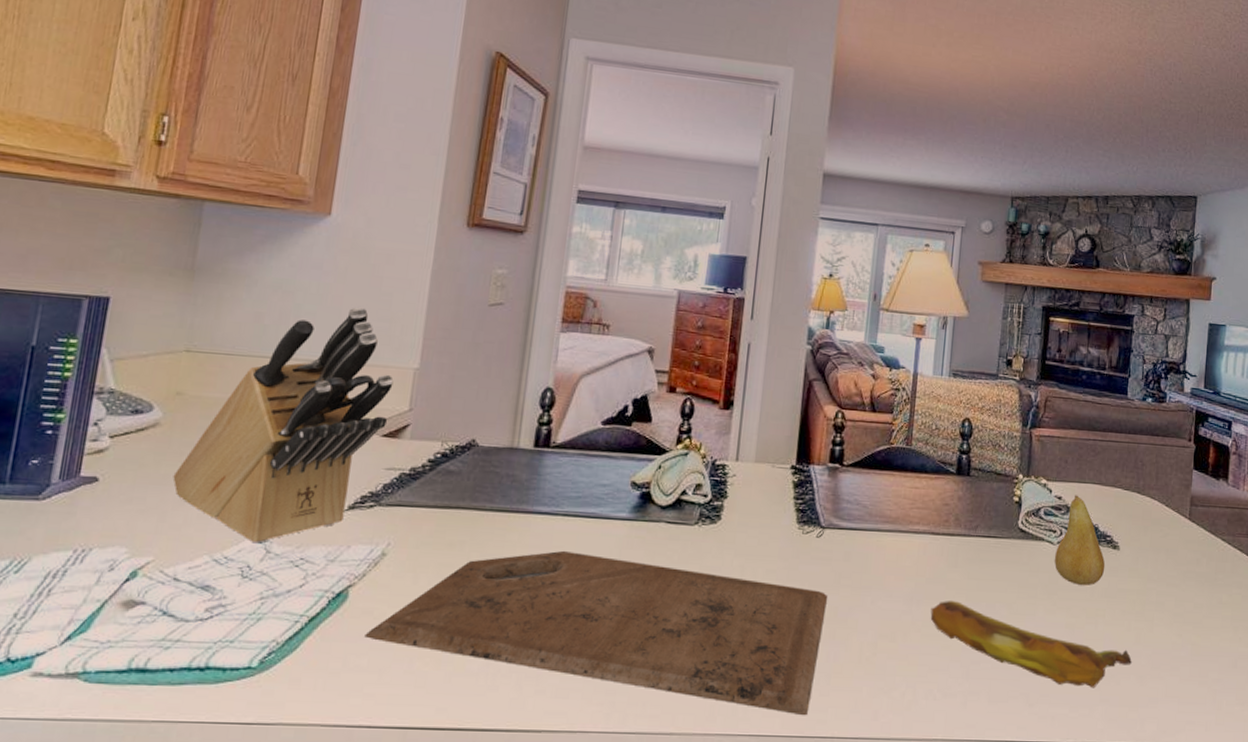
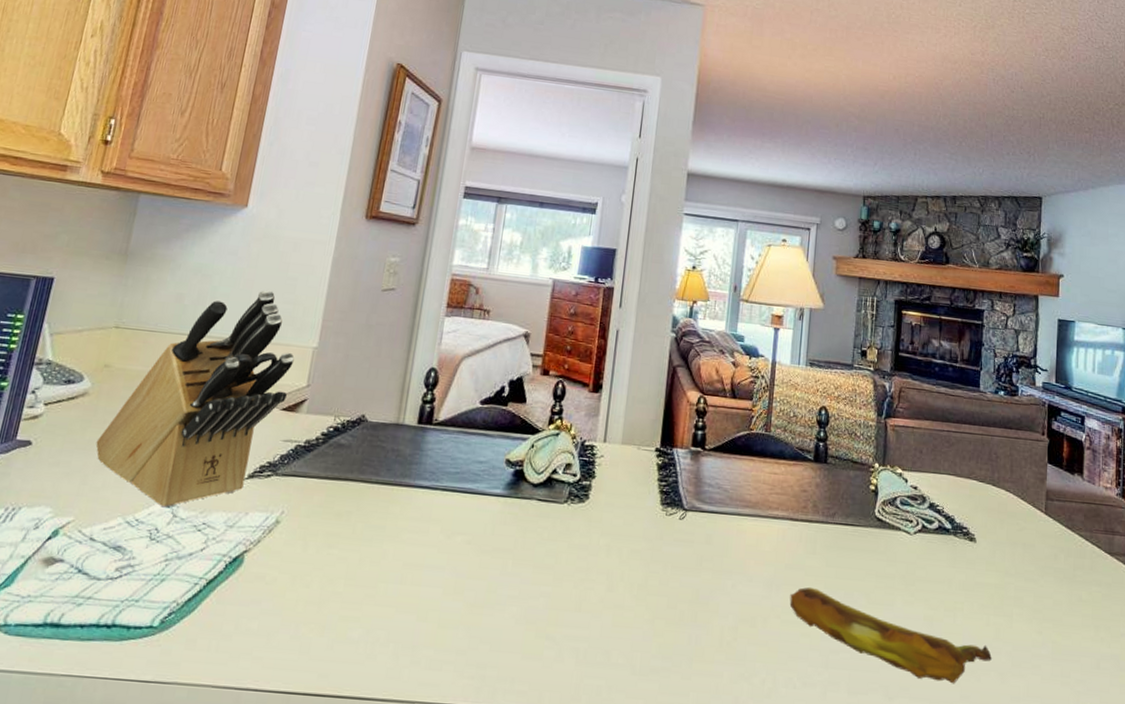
cutting board: present [364,550,828,716] -> none [256,524,691,699]
fruit: present [1054,495,1106,585] -> none [911,485,963,577]

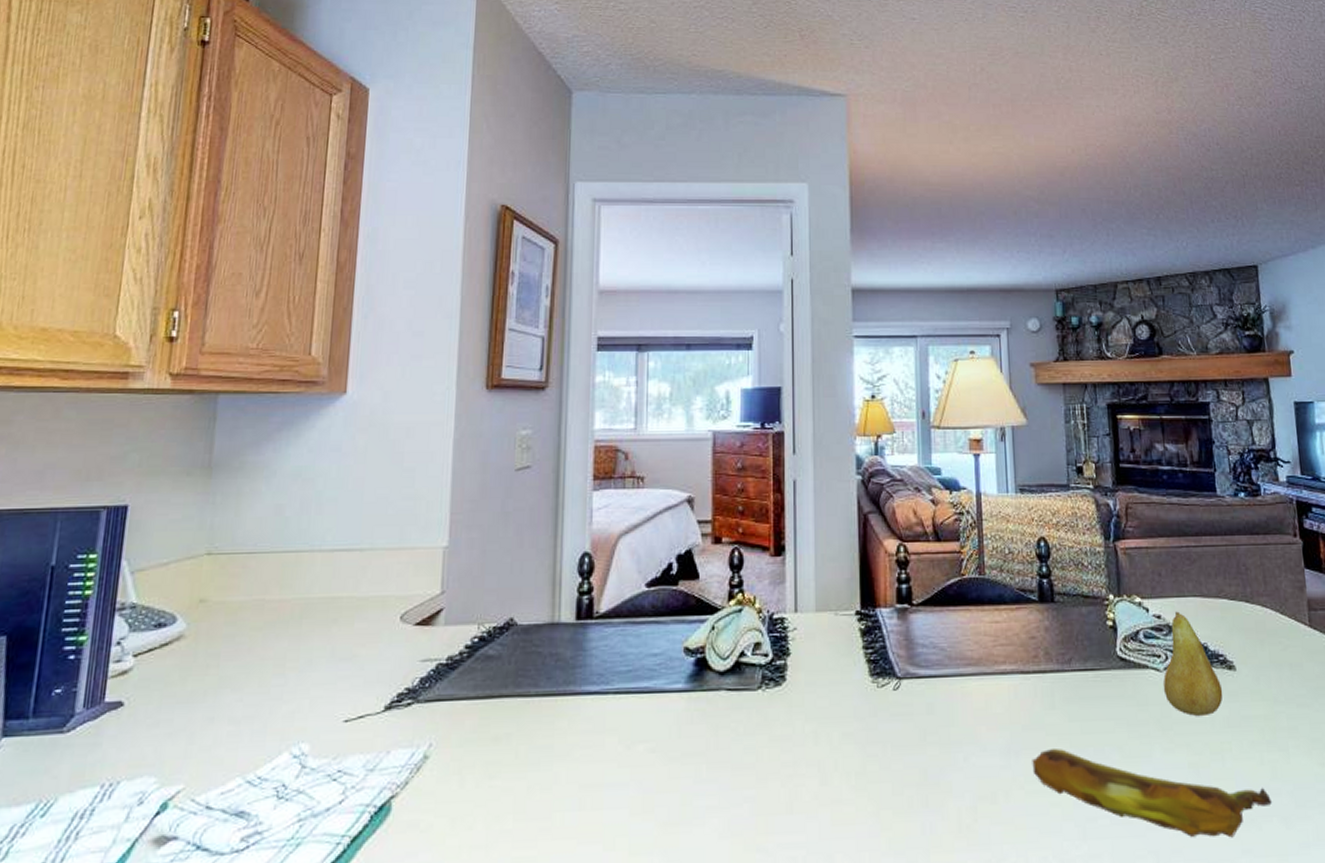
knife block: present [95,290,295,507] -> none [200,487,423,757]
fruit: none [911,485,963,577] -> present [1163,611,1223,716]

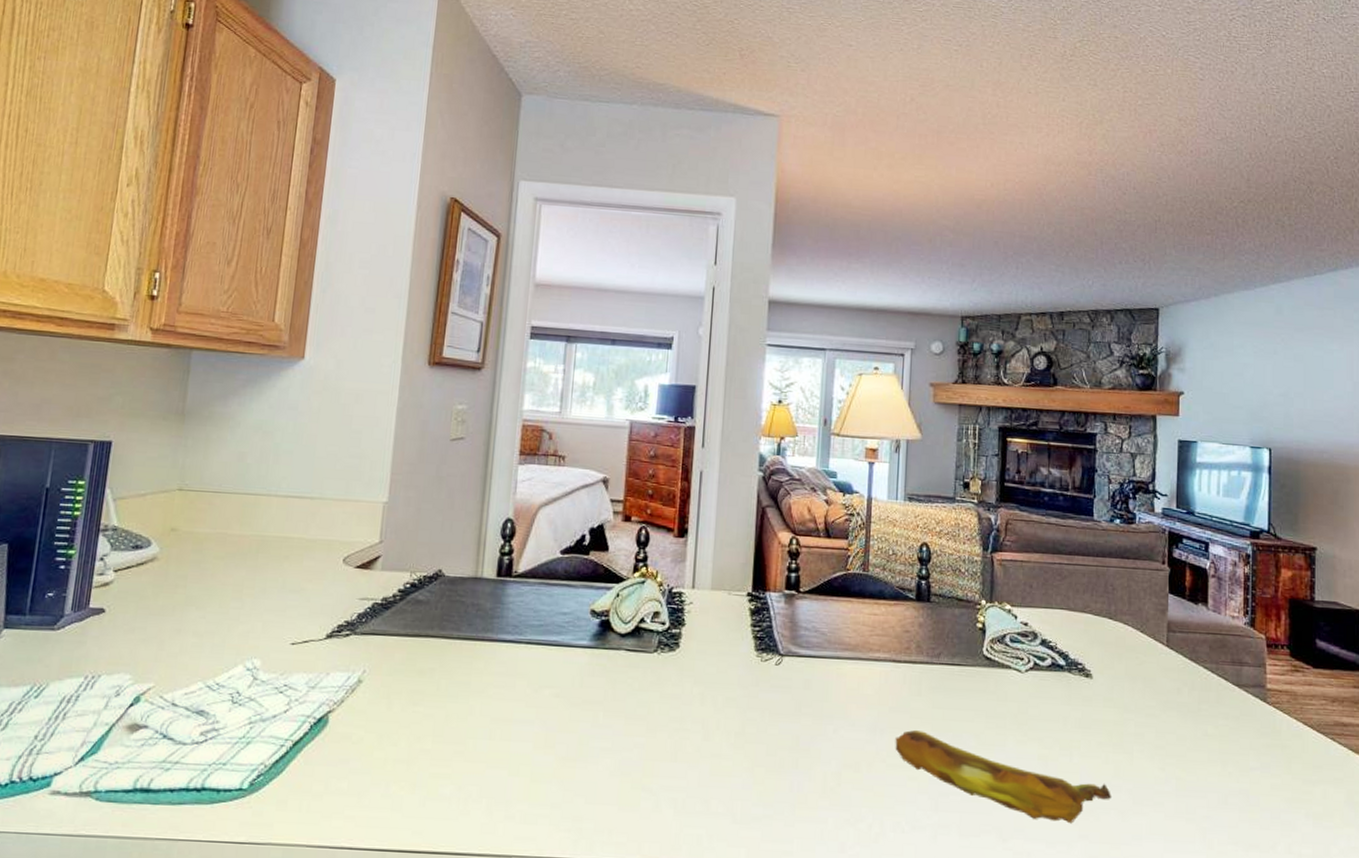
fruit: present [1163,611,1223,716] -> none [1022,621,1078,715]

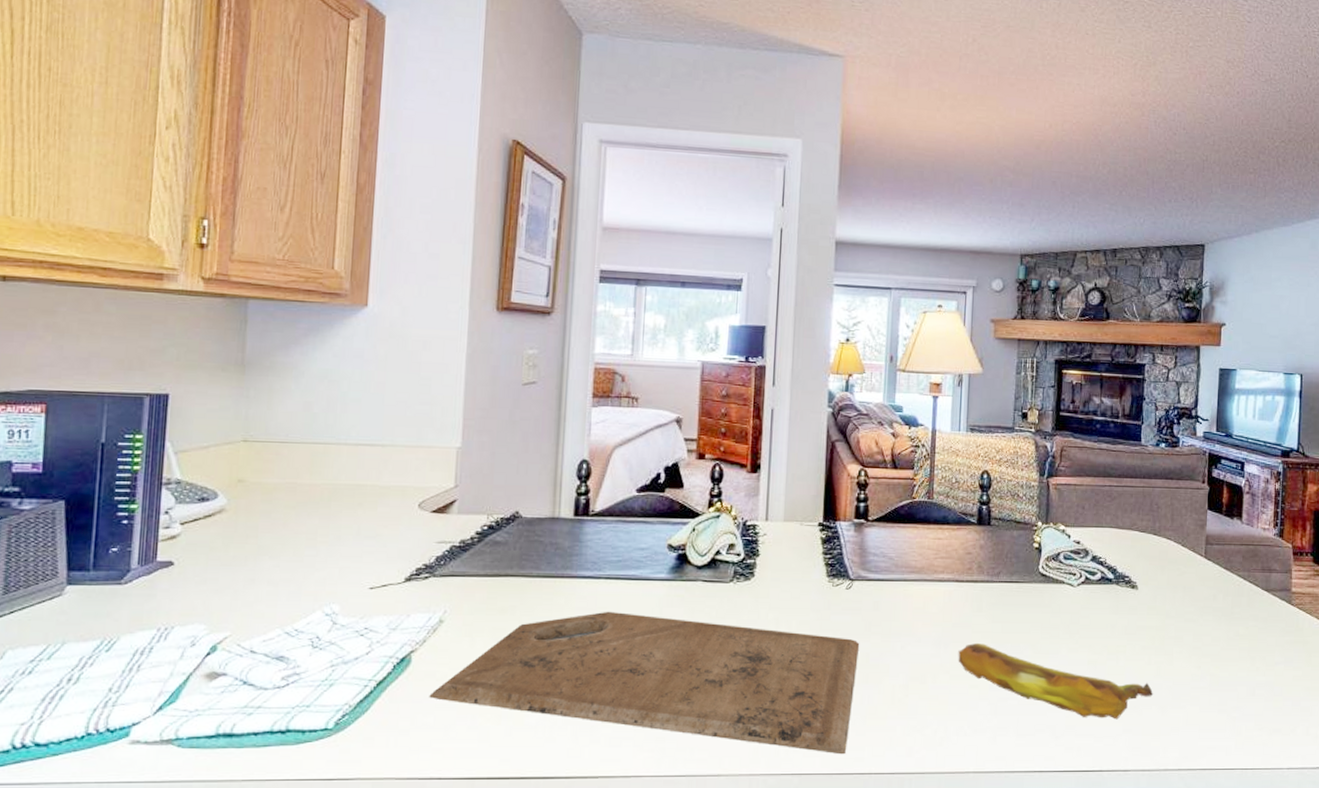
cutting board: none [344,677,790,847] -> present [429,611,860,755]

